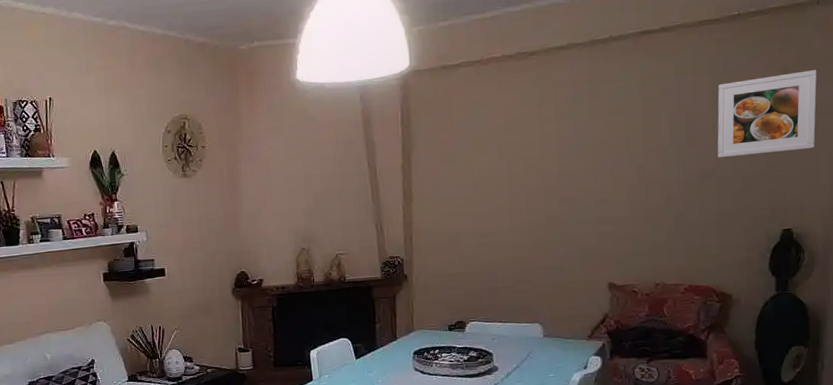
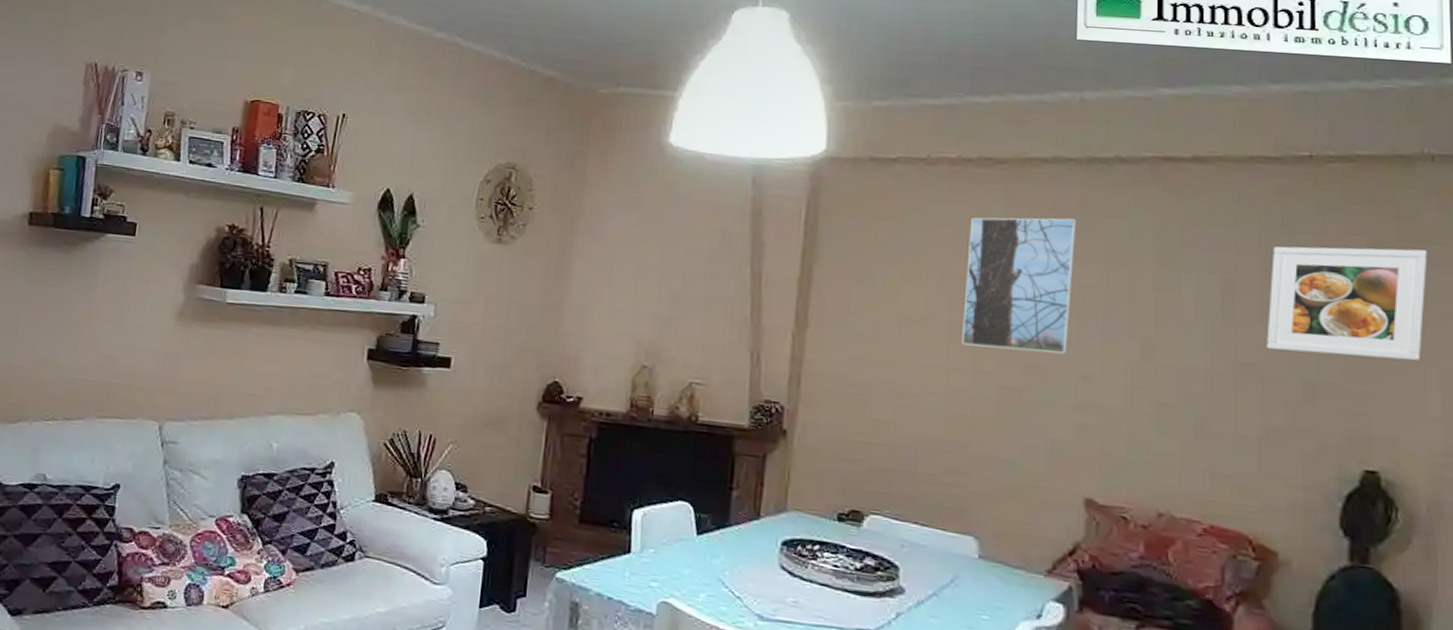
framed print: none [515,88,589,192] -> present [962,217,1077,354]

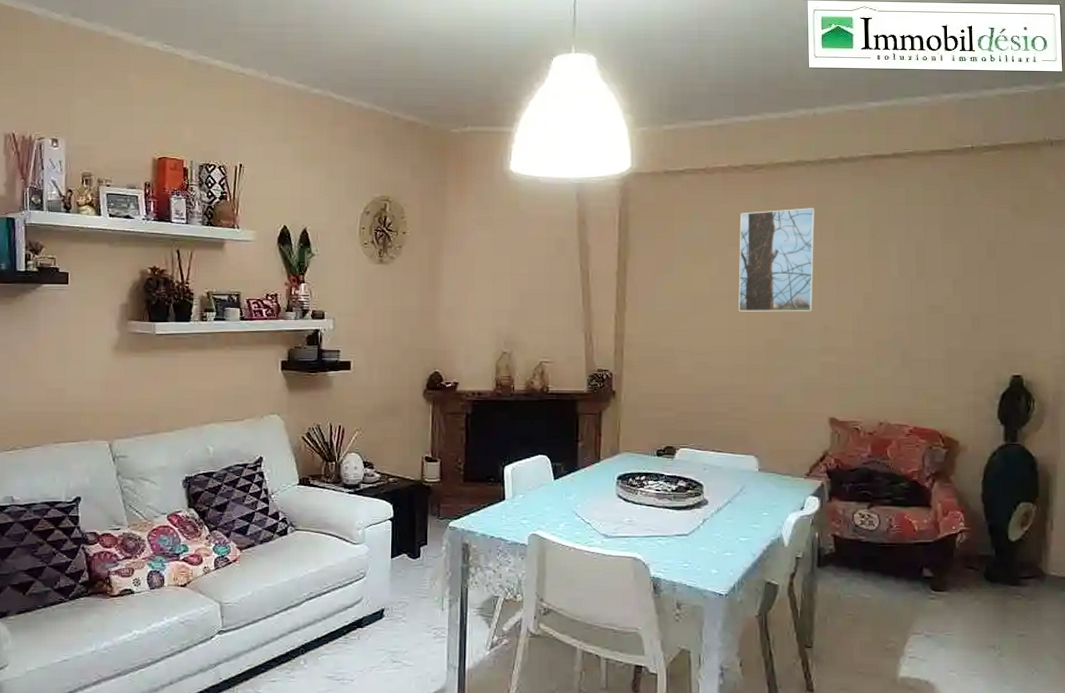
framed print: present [1266,246,1428,361] -> none [947,212,1050,295]

